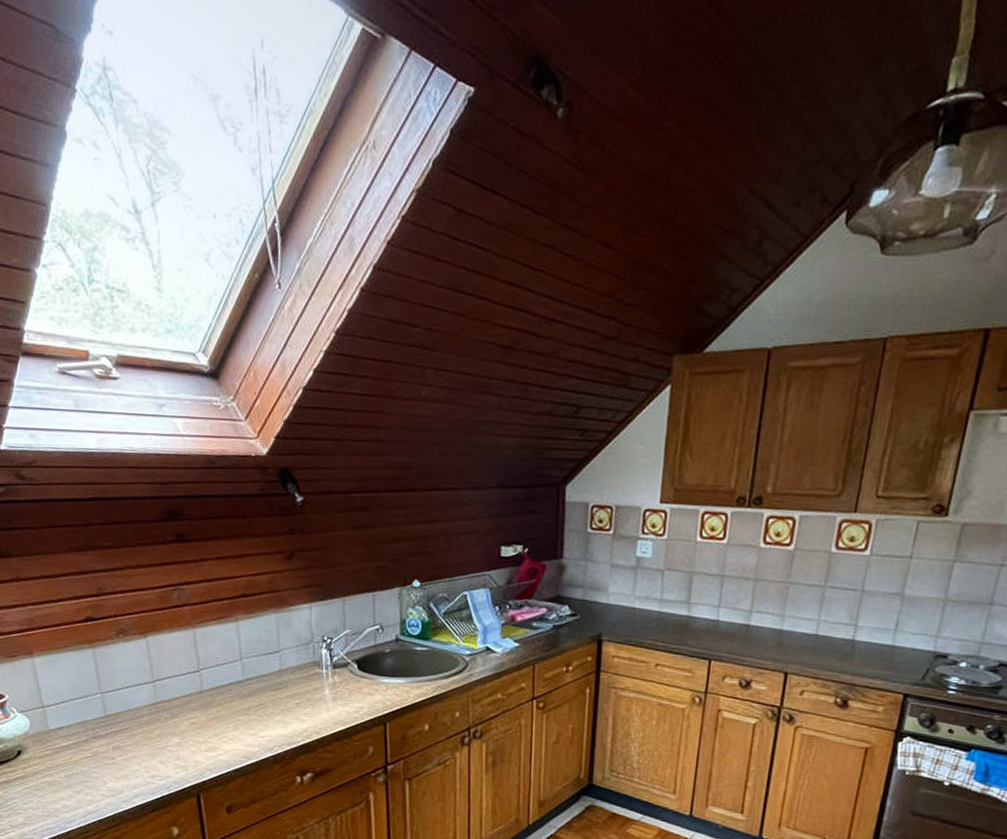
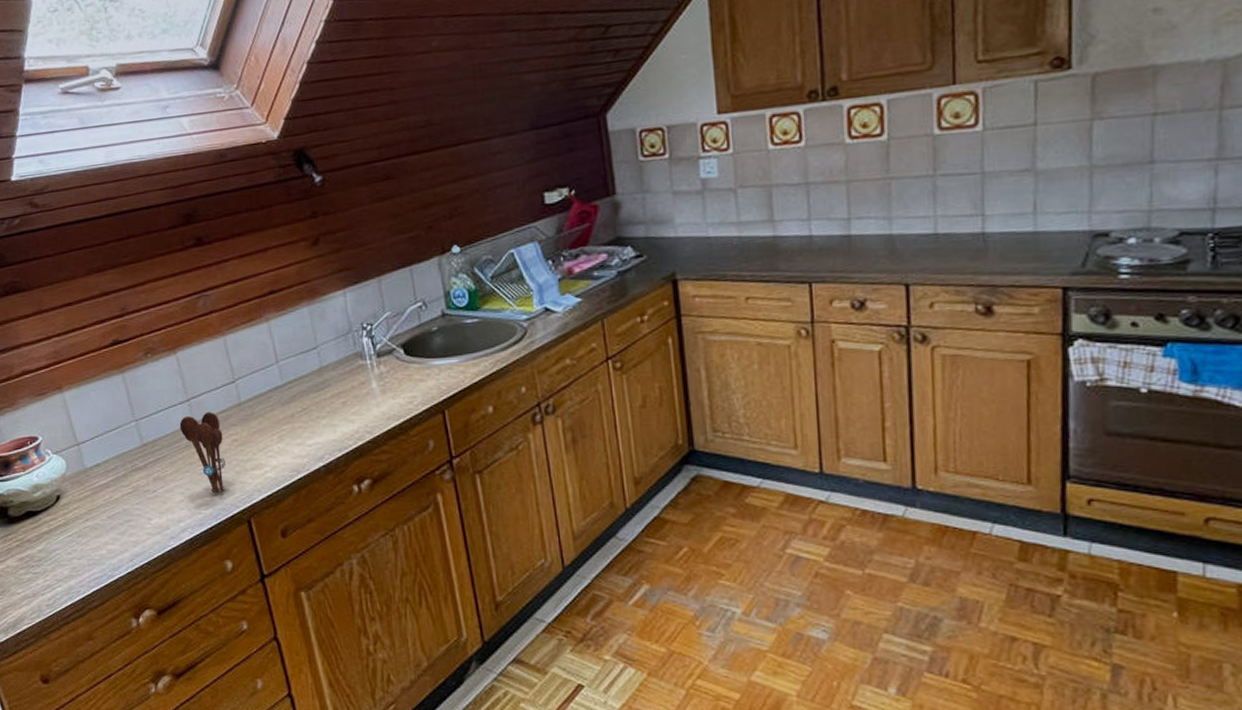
utensil holder: none [143,694,183,768] -> present [179,411,226,494]

